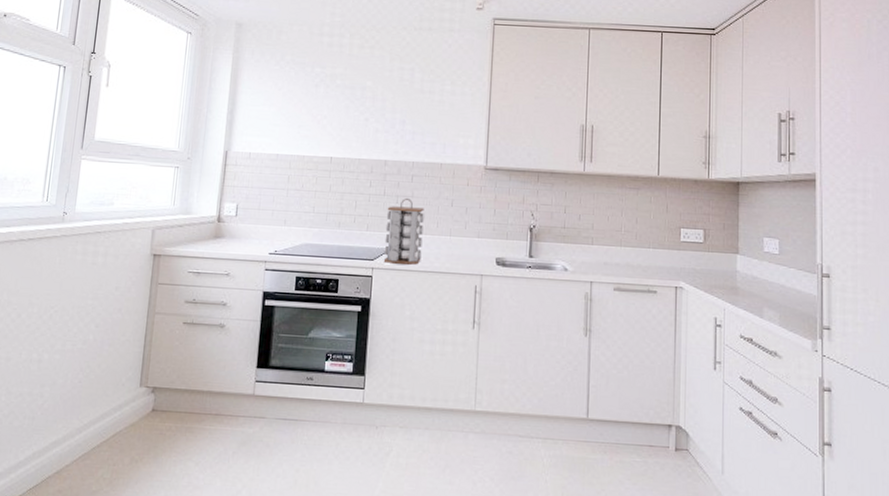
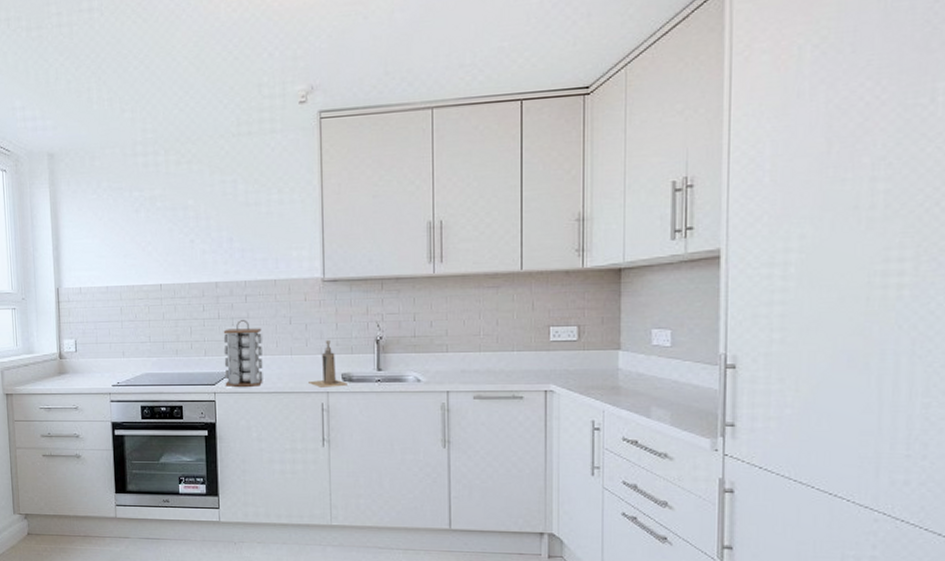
soap dispenser: none [464,224,501,271] -> present [308,339,348,387]

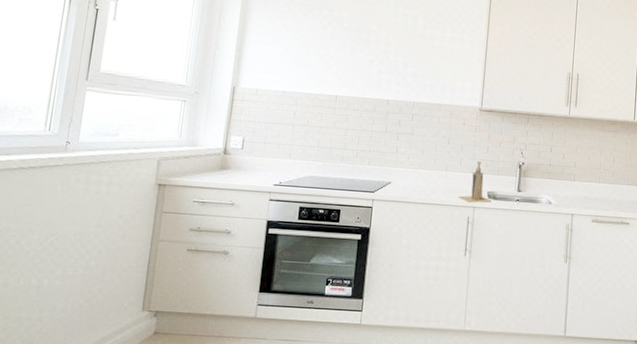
spice rack: present [223,319,263,388] -> none [383,135,423,198]

